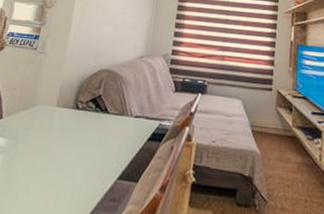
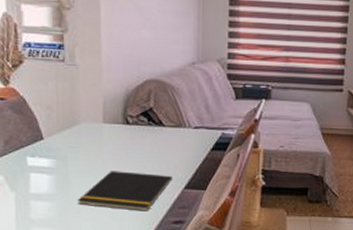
notepad: none [16,154,108,202] -> present [78,171,172,212]

